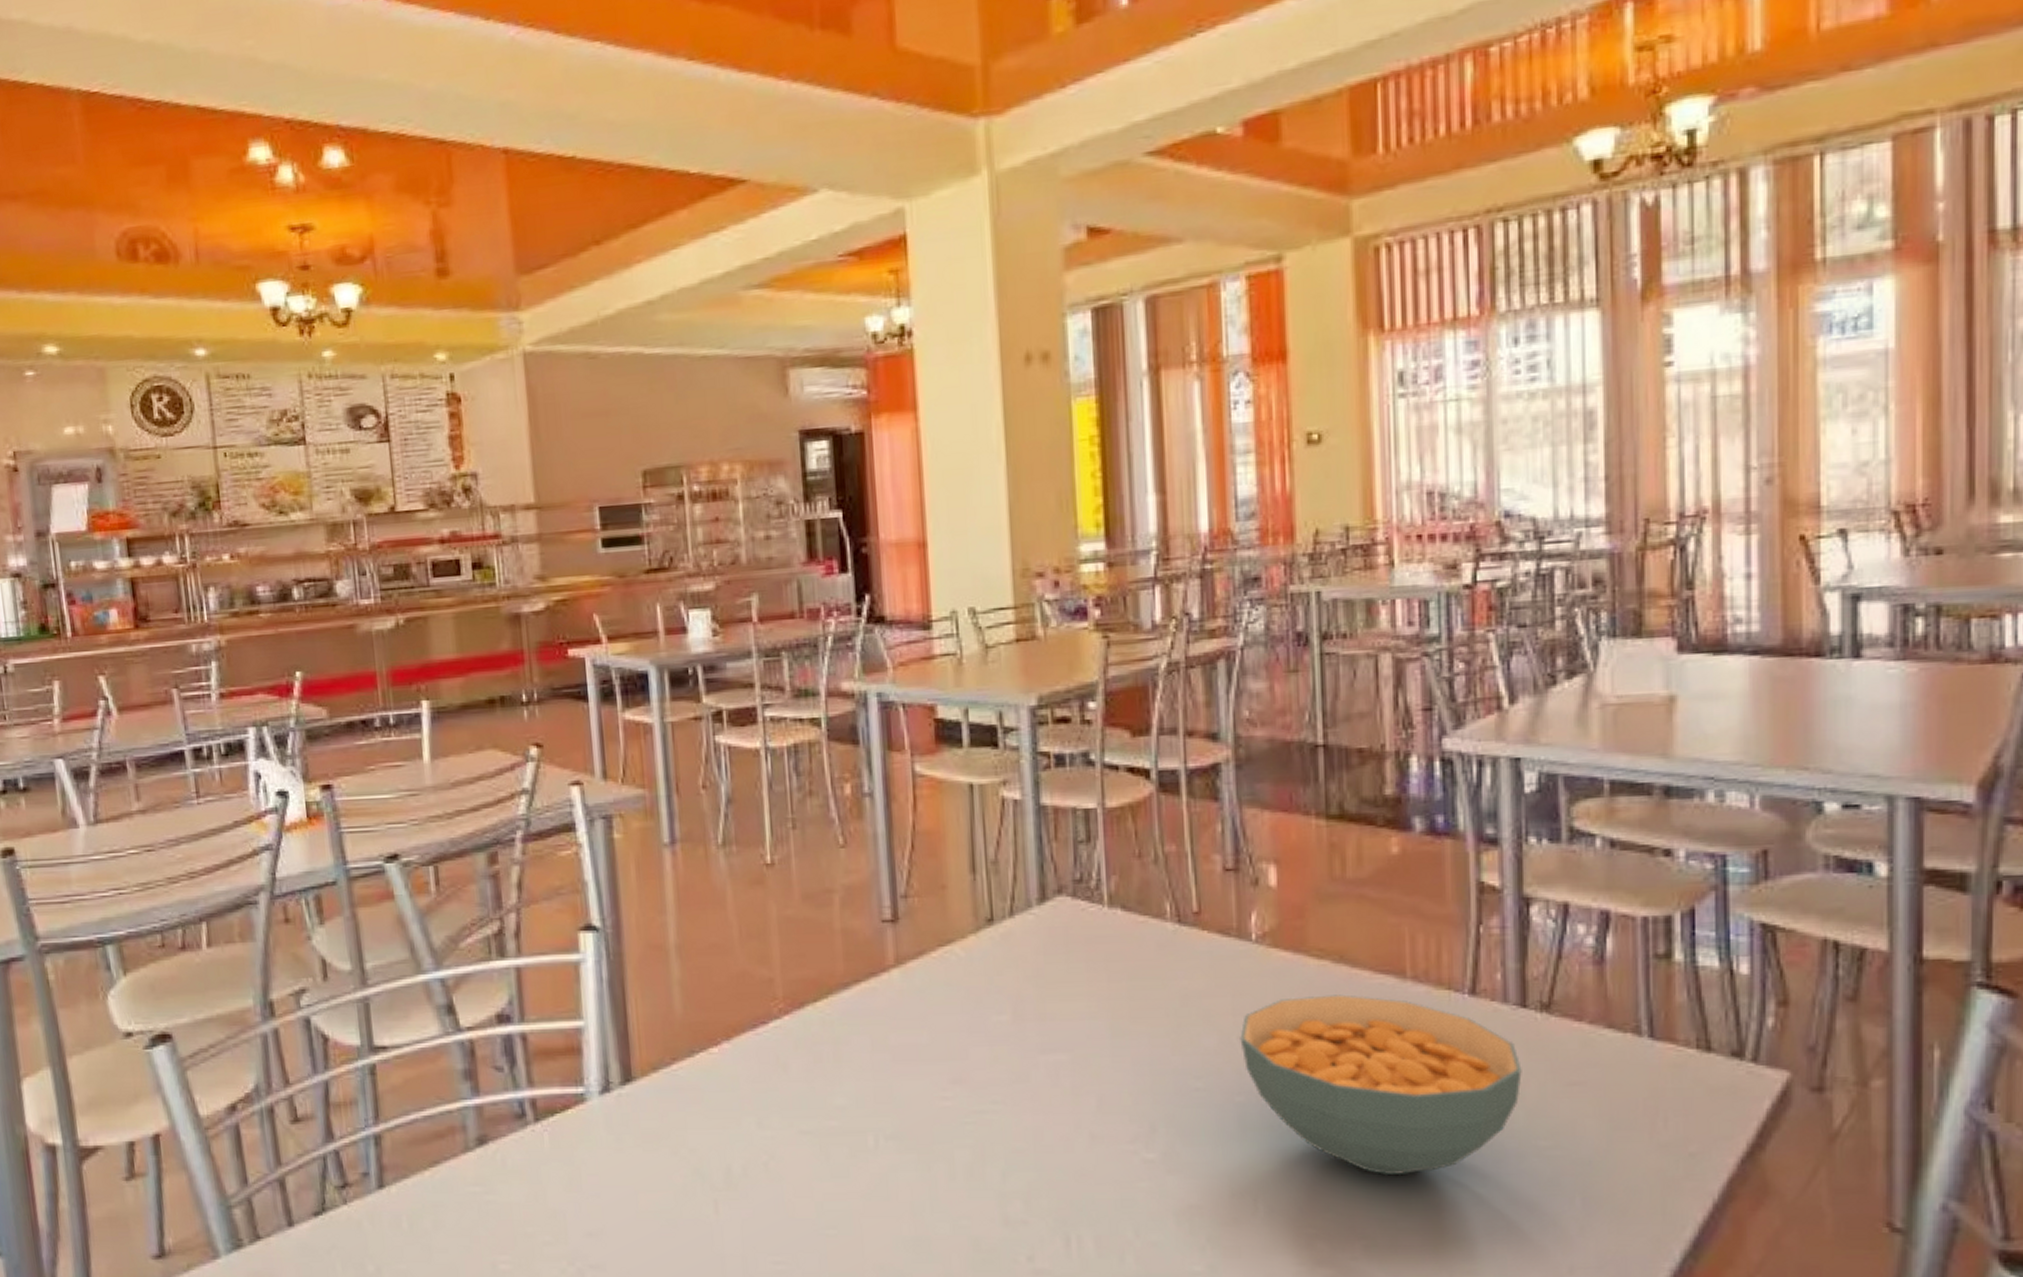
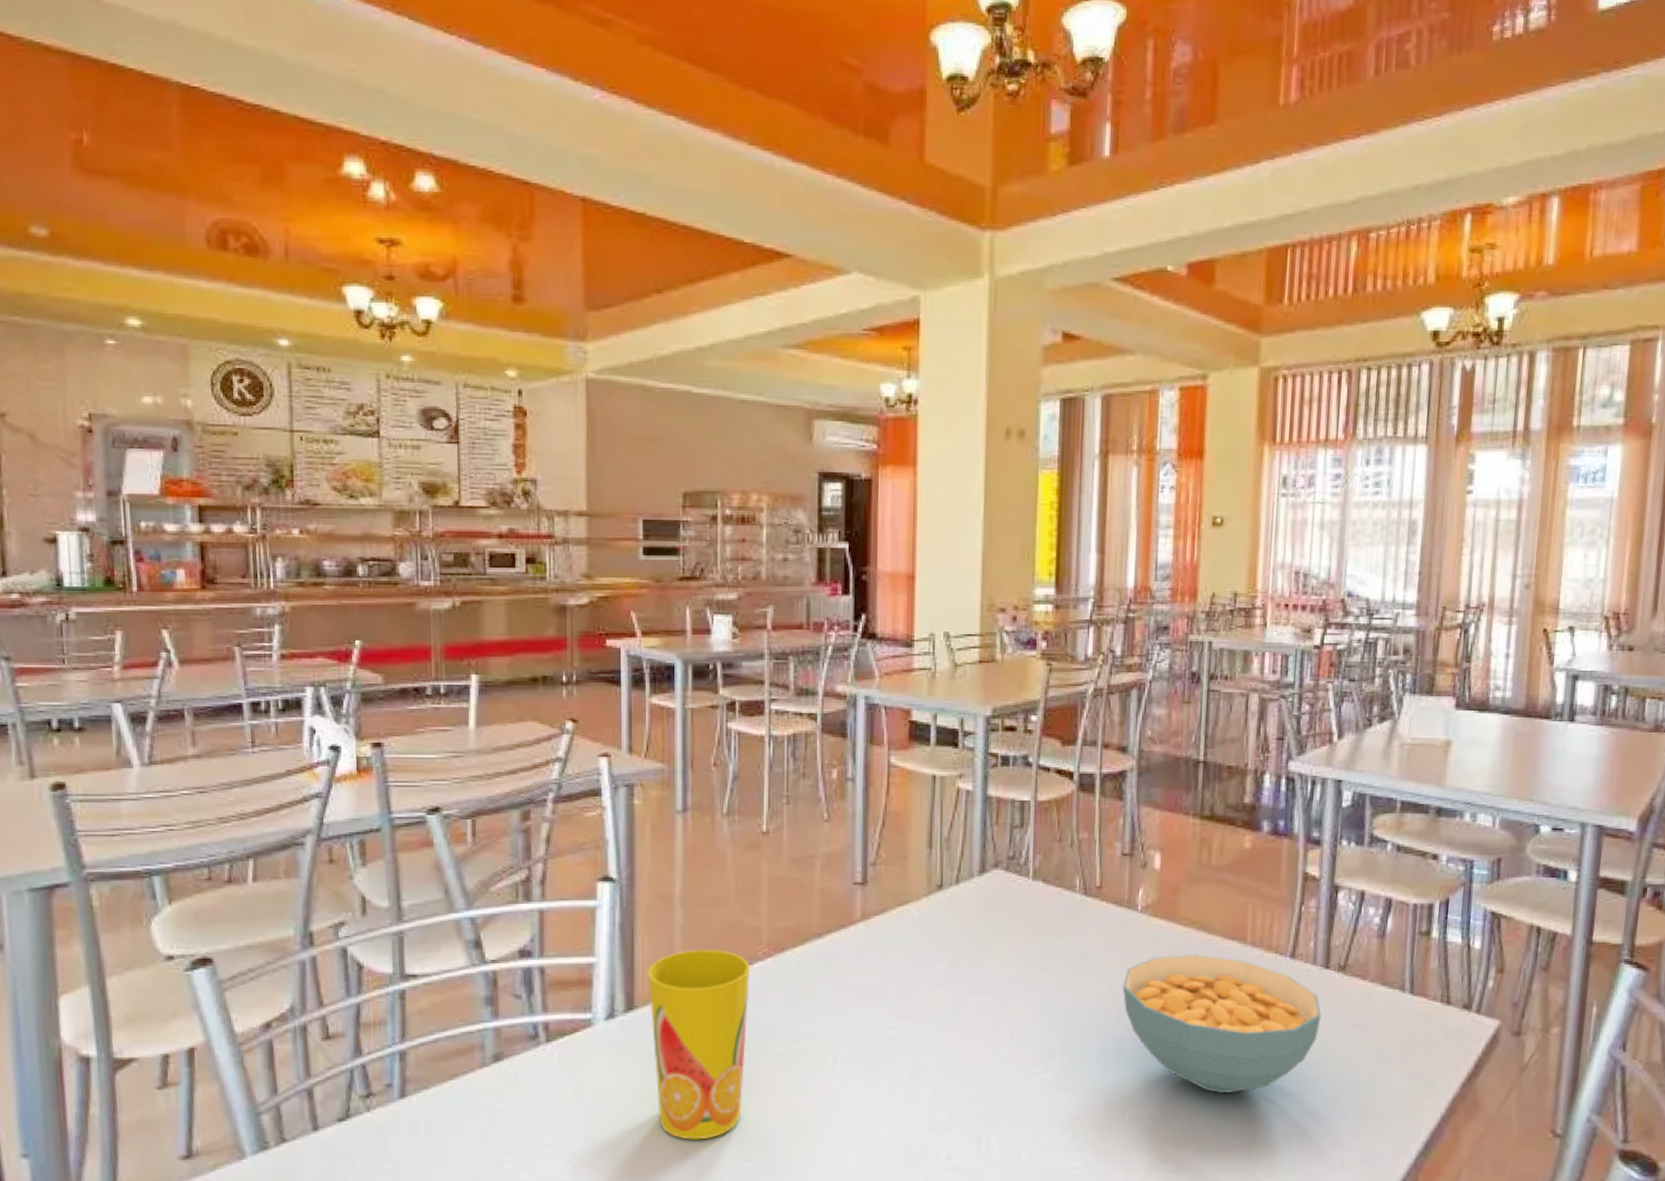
cup: none [643,1006,768,1237] -> present [647,949,751,1140]

